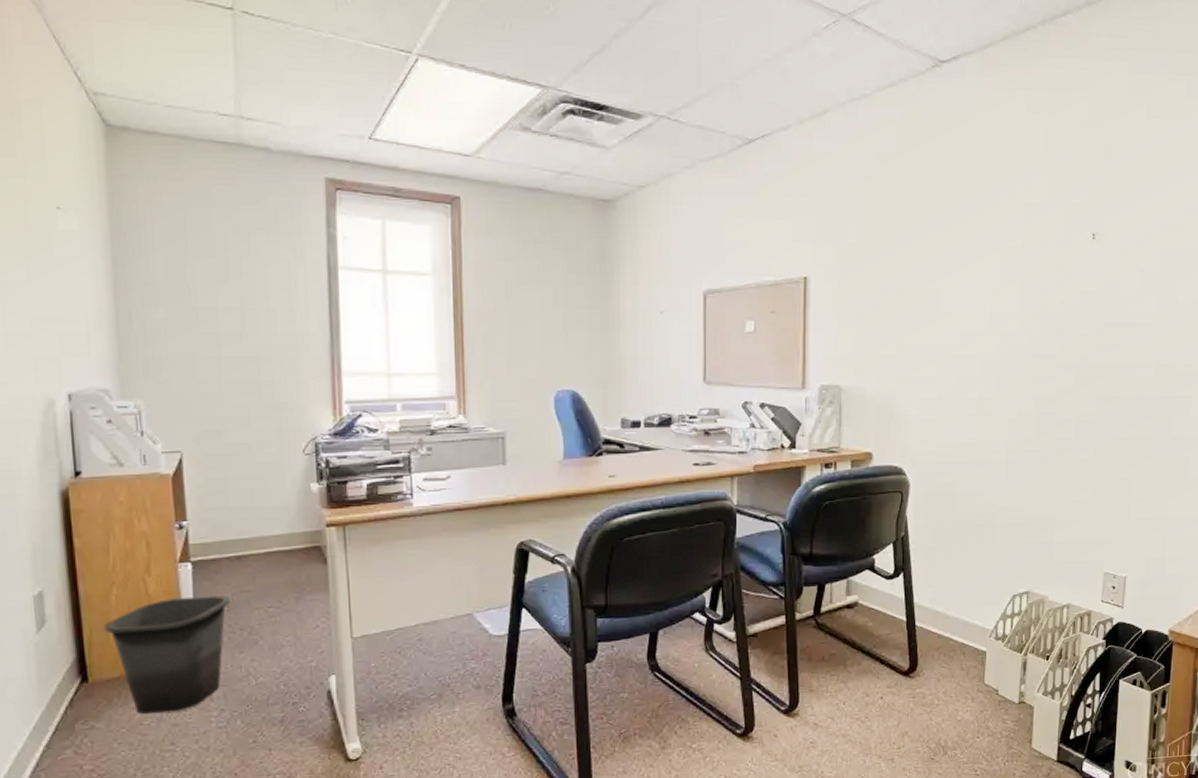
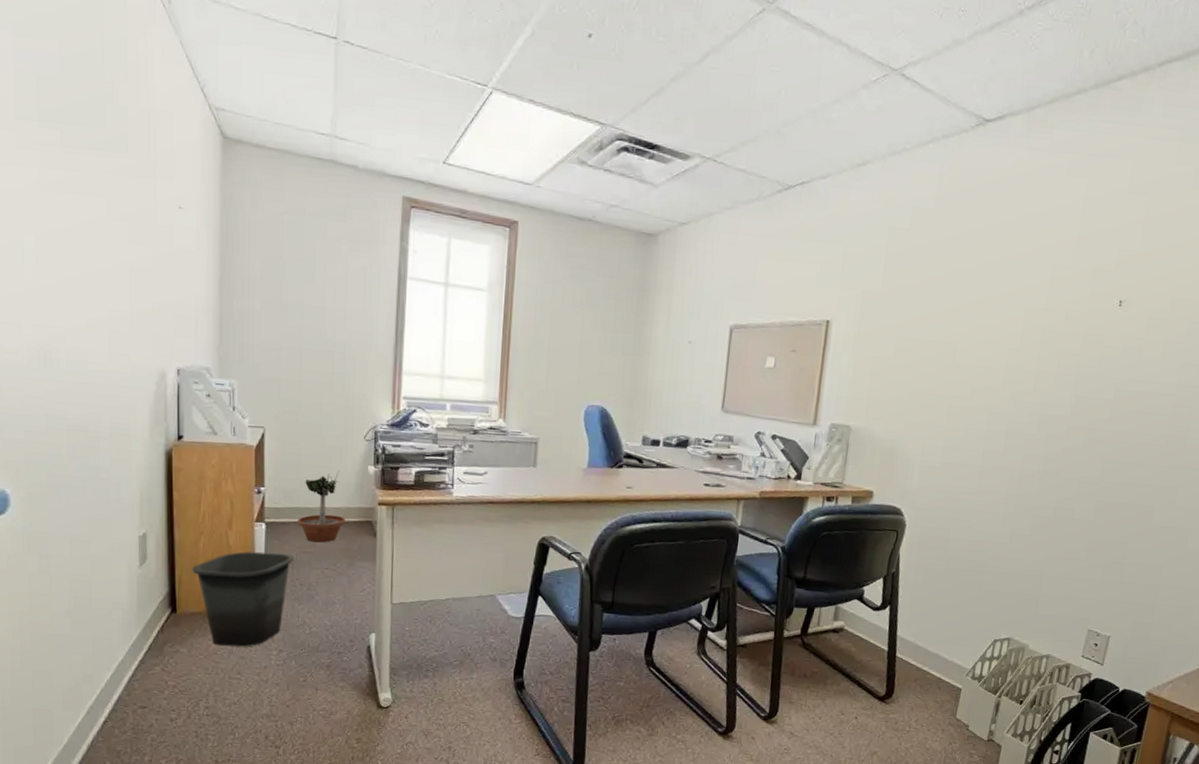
potted tree: none [231,492,289,578] -> present [298,471,346,543]

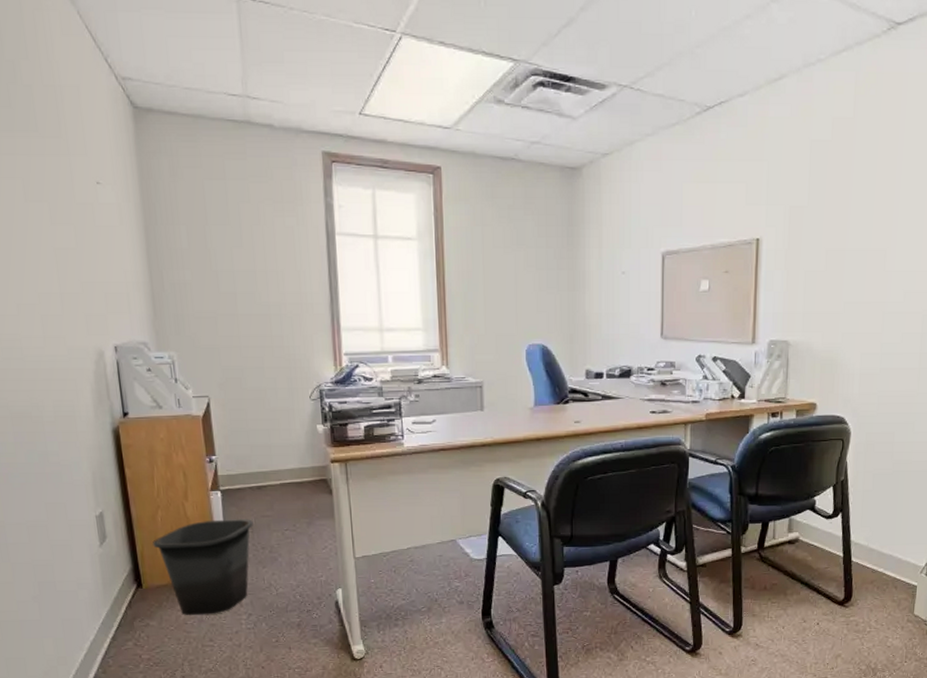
potted tree: present [298,471,346,543] -> none [252,432,300,505]

